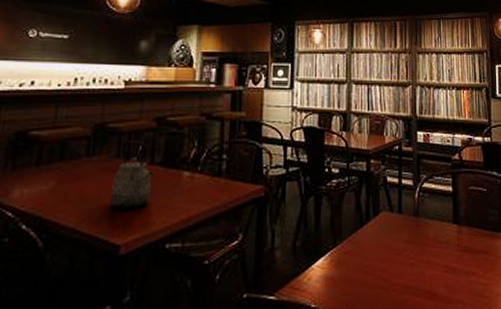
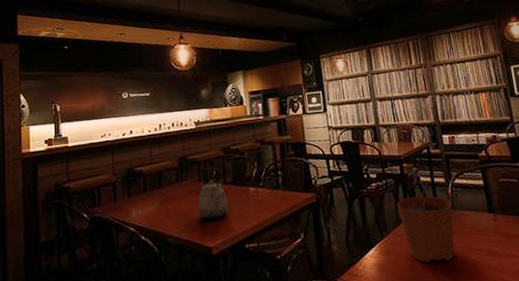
plant pot: none [356,182,417,278] -> present [396,181,455,263]

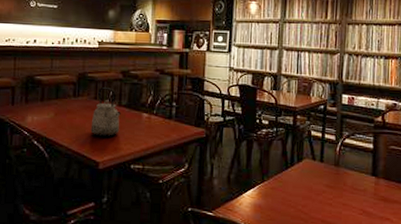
plant pot: present [396,181,455,263] -> none [282,135,337,213]

